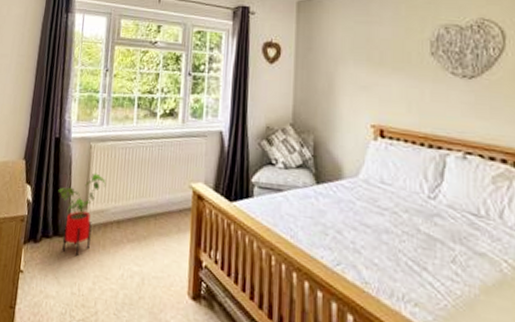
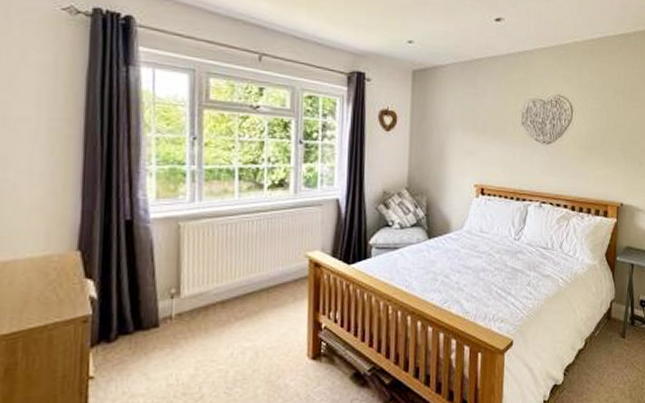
house plant: present [58,173,107,255] -> none [136,255,204,346]

